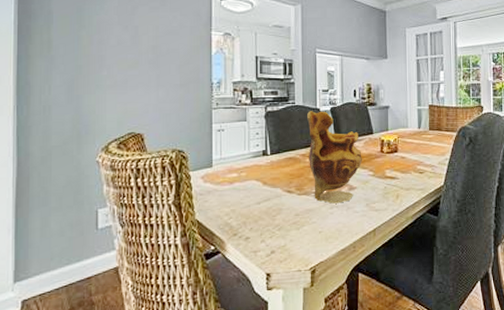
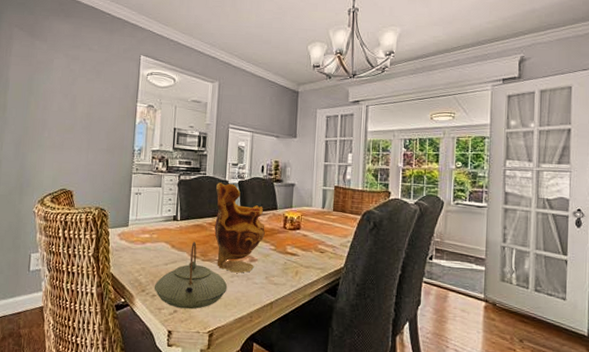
teapot: none [247,176,327,248] -> present [154,241,228,309]

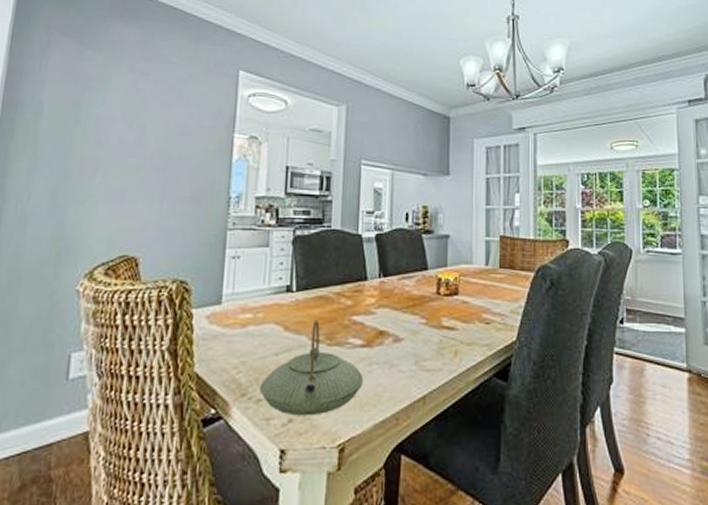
vase: present [214,182,265,273] -> none [343,237,413,359]

